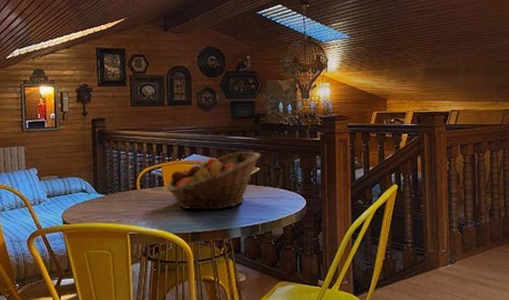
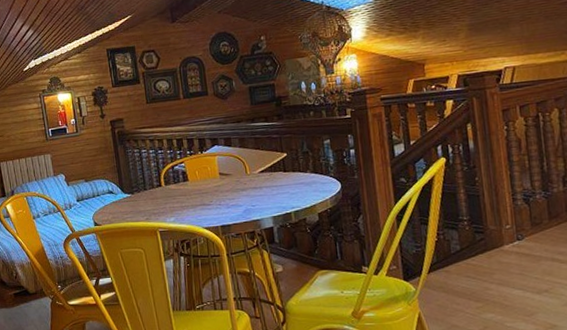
fruit basket: present [167,150,261,210] -> none [191,137,287,203]

